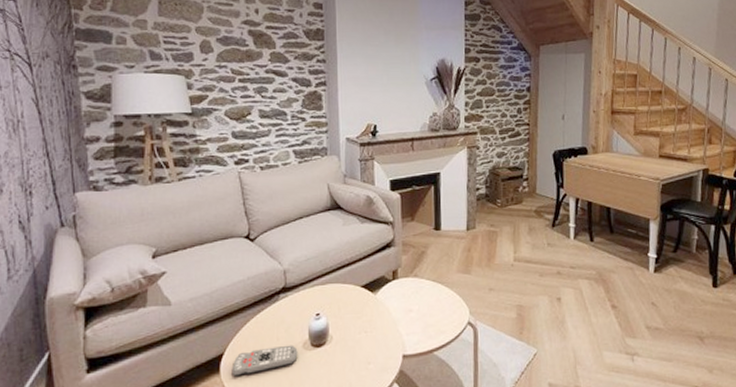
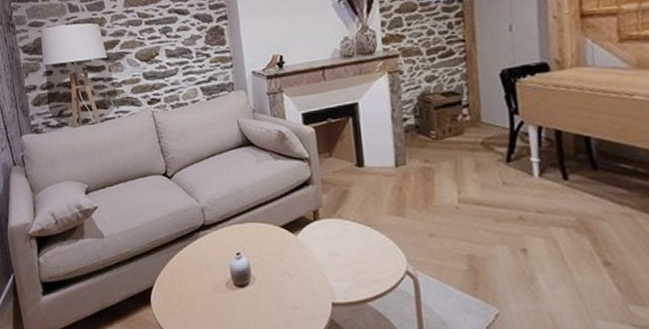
remote control: present [231,345,298,376] -> none [161,283,222,310]

